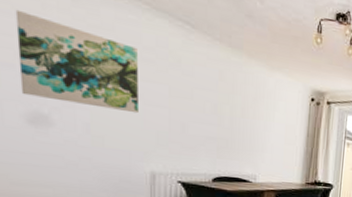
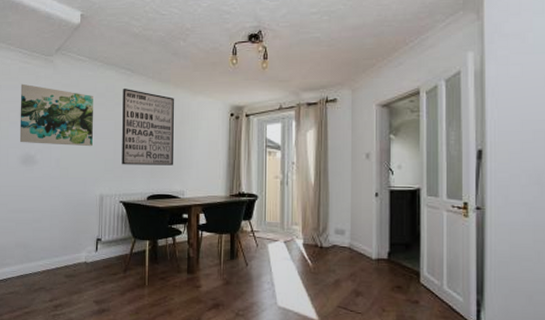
wall art: none [179,45,247,147] -> present [122,88,174,166]

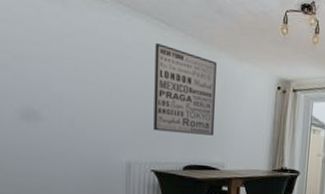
wall art: present [19,83,93,147] -> none [14,17,118,107]

